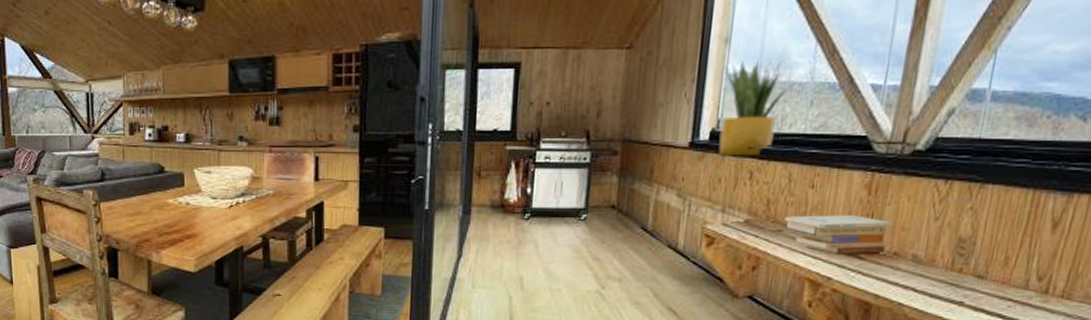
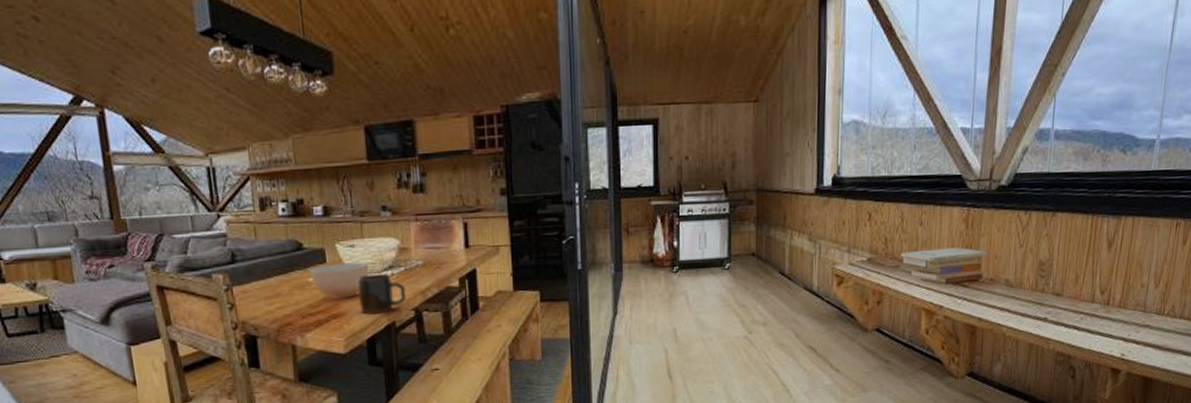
bowl: none [169,187,223,220] -> present [310,262,369,299]
mug: none [210,199,255,238] -> present [357,273,407,314]
planter: present [718,59,791,157] -> none [840,108,897,201]

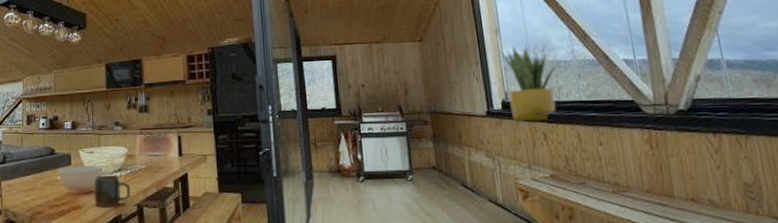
planter: none [840,108,897,201] -> present [500,44,558,122]
books: present [901,247,988,285] -> none [585,167,683,203]

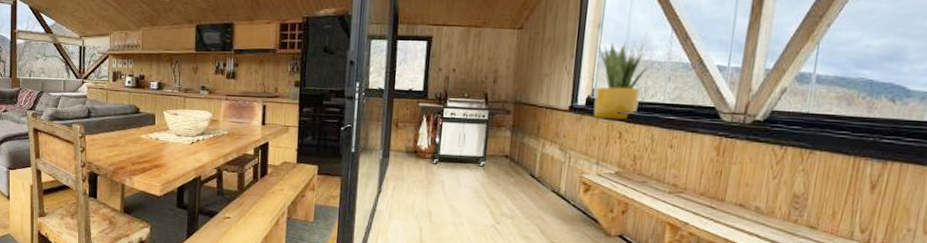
bowl: present [59,165,103,194] -> none [142,126,186,153]
mug: present [93,174,131,208] -> none [175,137,212,168]

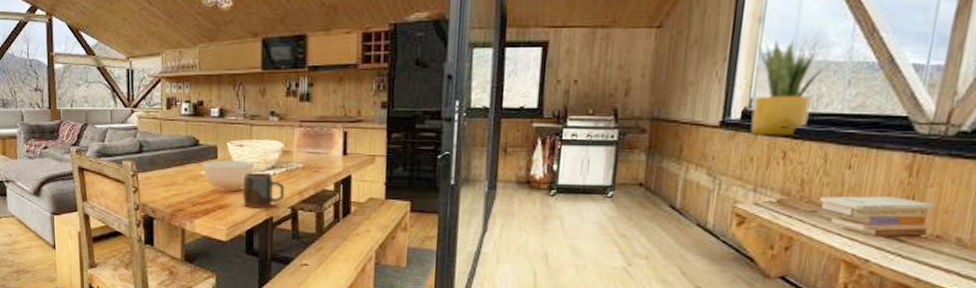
bowl: none [142,126,186,153] -> present [203,160,254,192]
mug: none [175,137,212,168] -> present [242,172,285,209]
books: none [648,170,739,205] -> present [820,196,937,237]

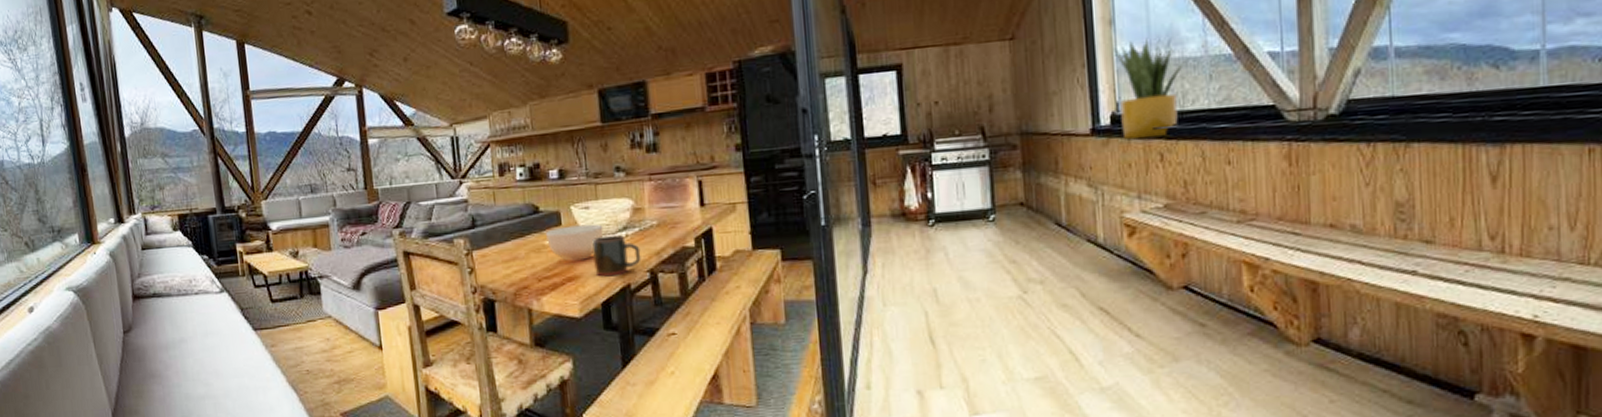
books: present [820,196,937,237] -> none [1206,188,1323,233]

